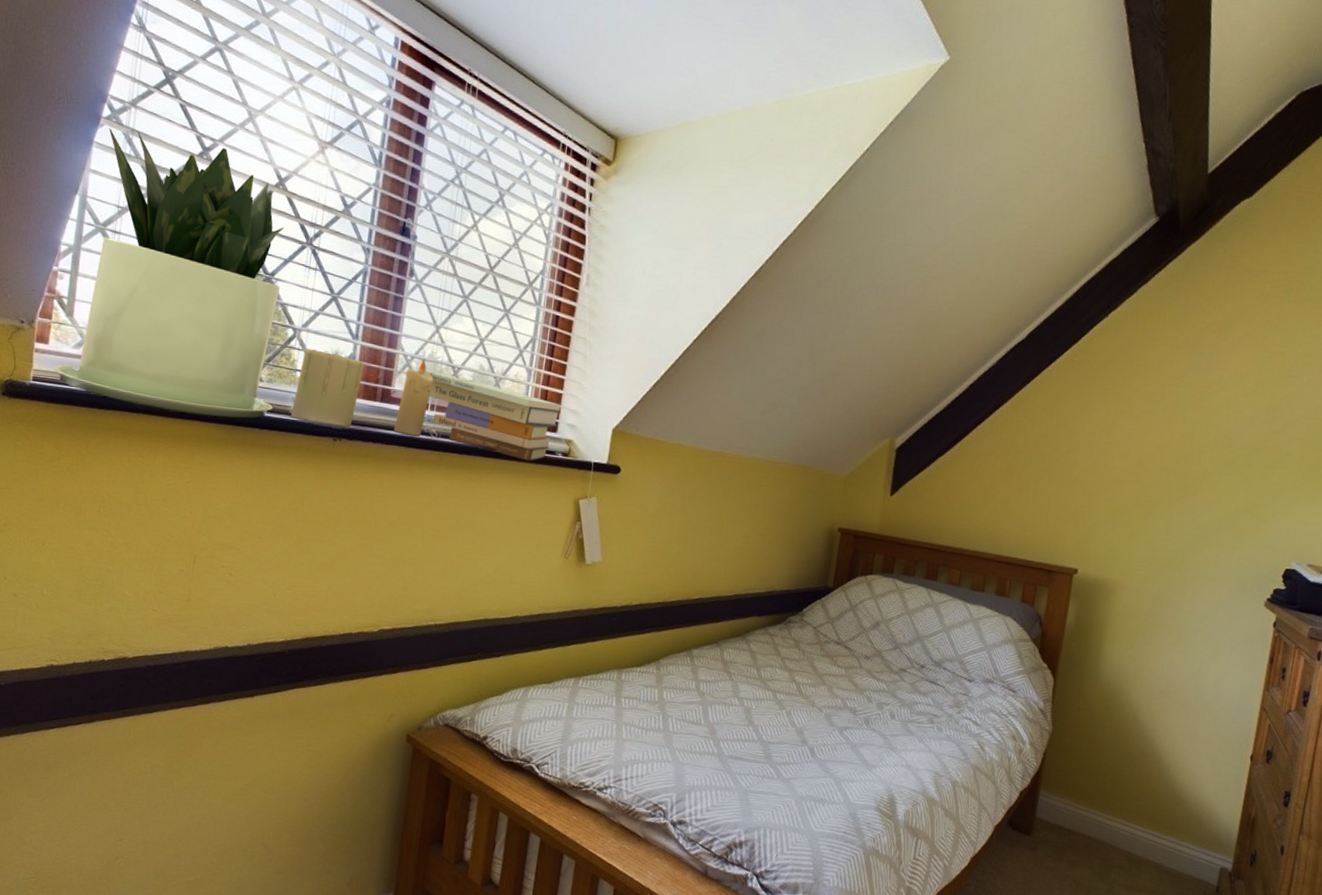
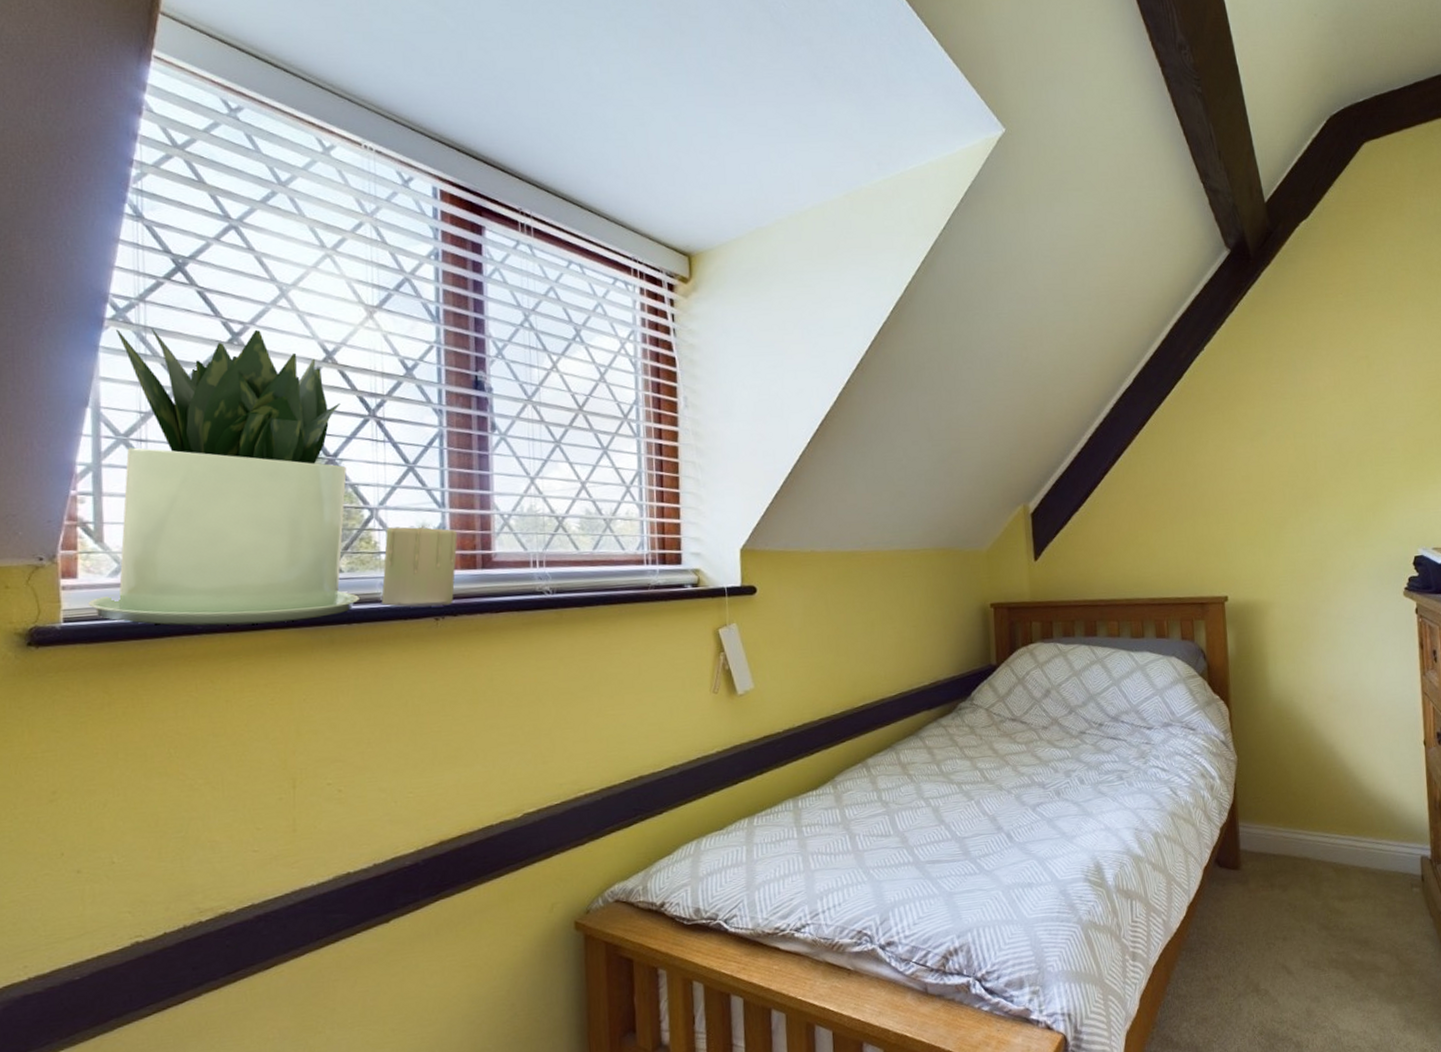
candle: present [394,358,434,437] -> none [502,514,538,600]
books: present [425,371,561,461] -> none [526,525,681,600]

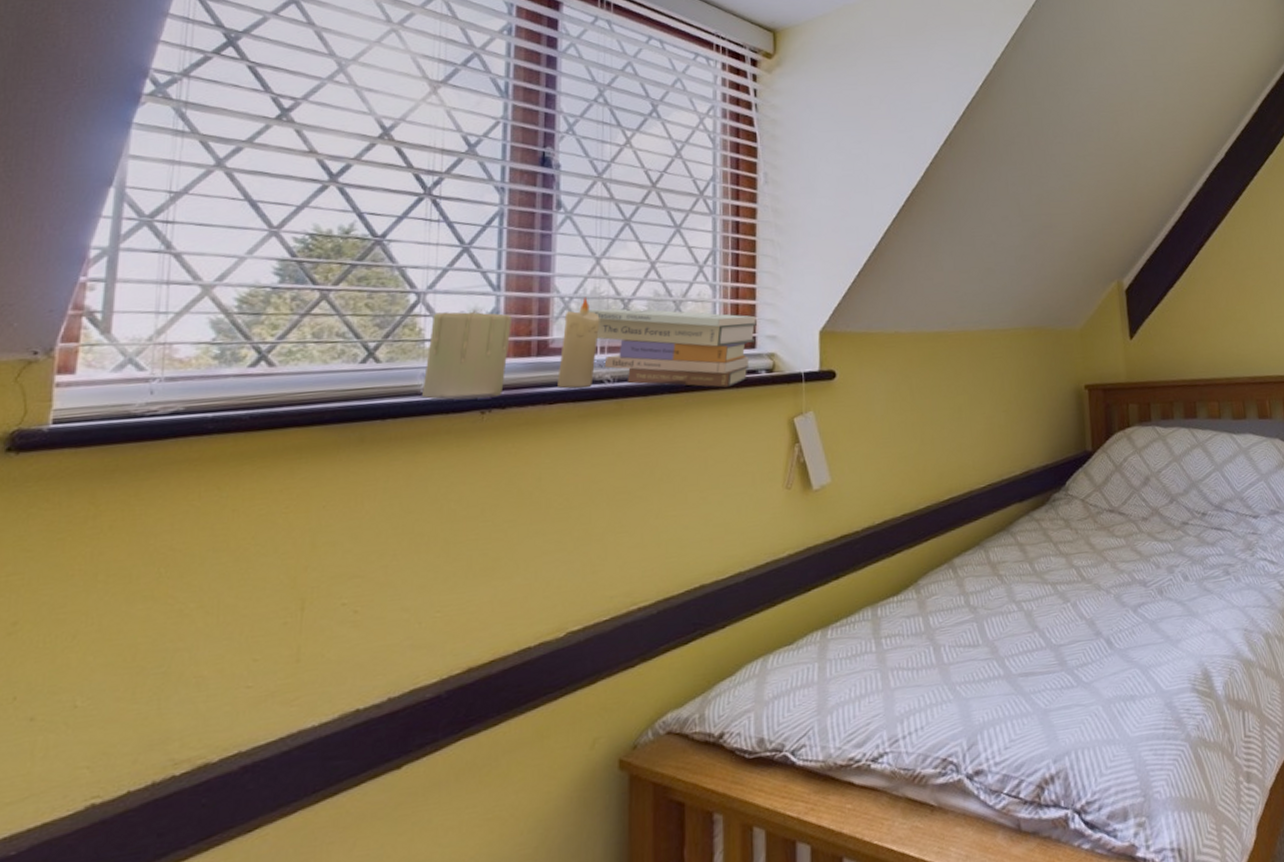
planter: present [87,327,359,626] -> none [83,103,397,426]
candle: none [502,514,538,600] -> present [557,297,600,390]
books: none [526,525,681,600] -> present [588,308,756,388]

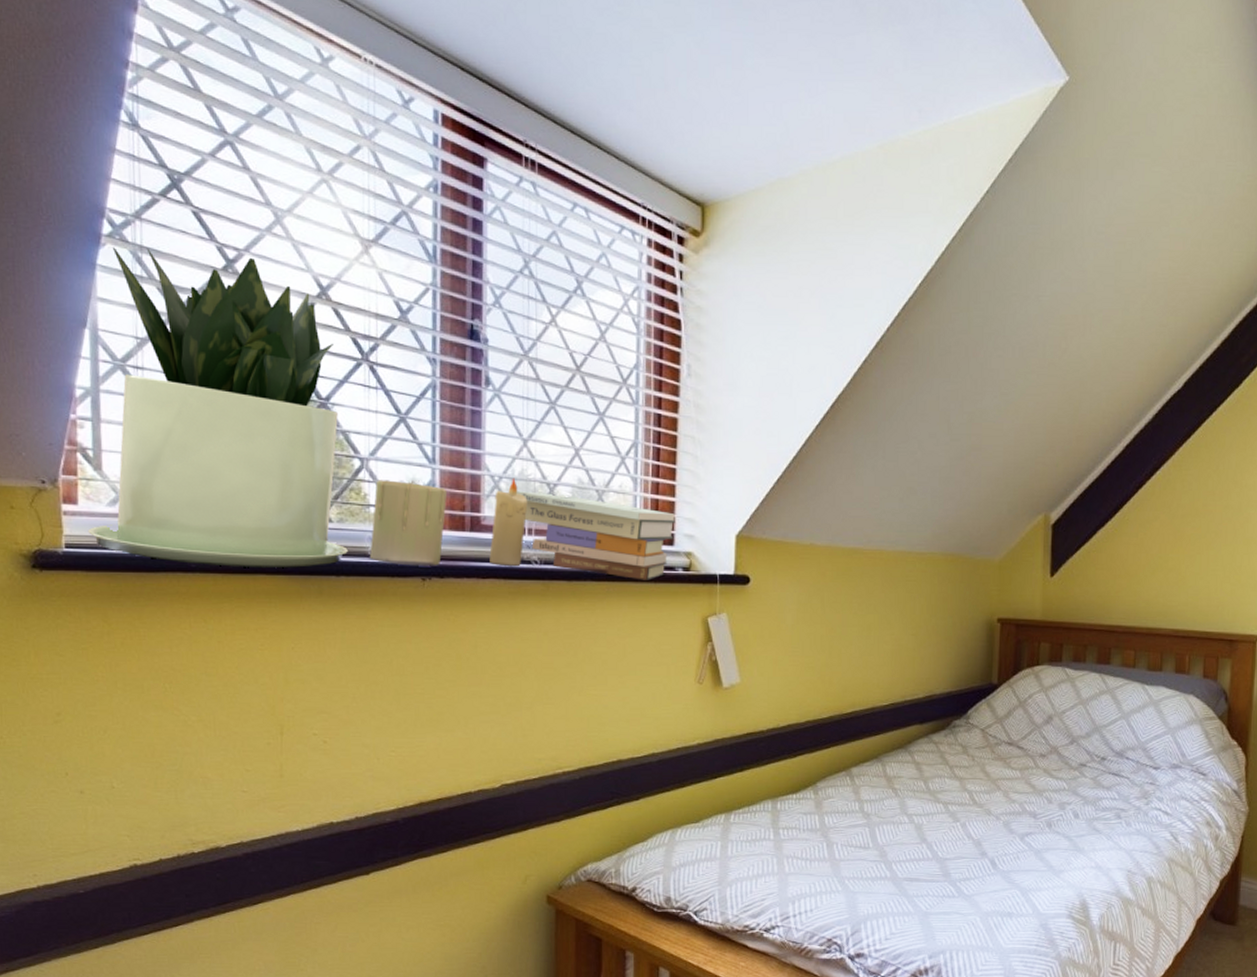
planter: none [83,103,397,426] -> present [87,247,348,568]

